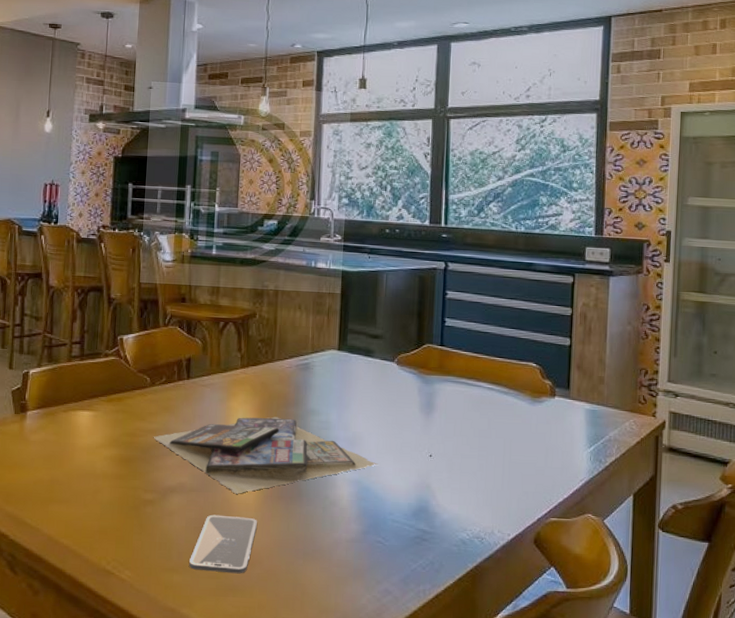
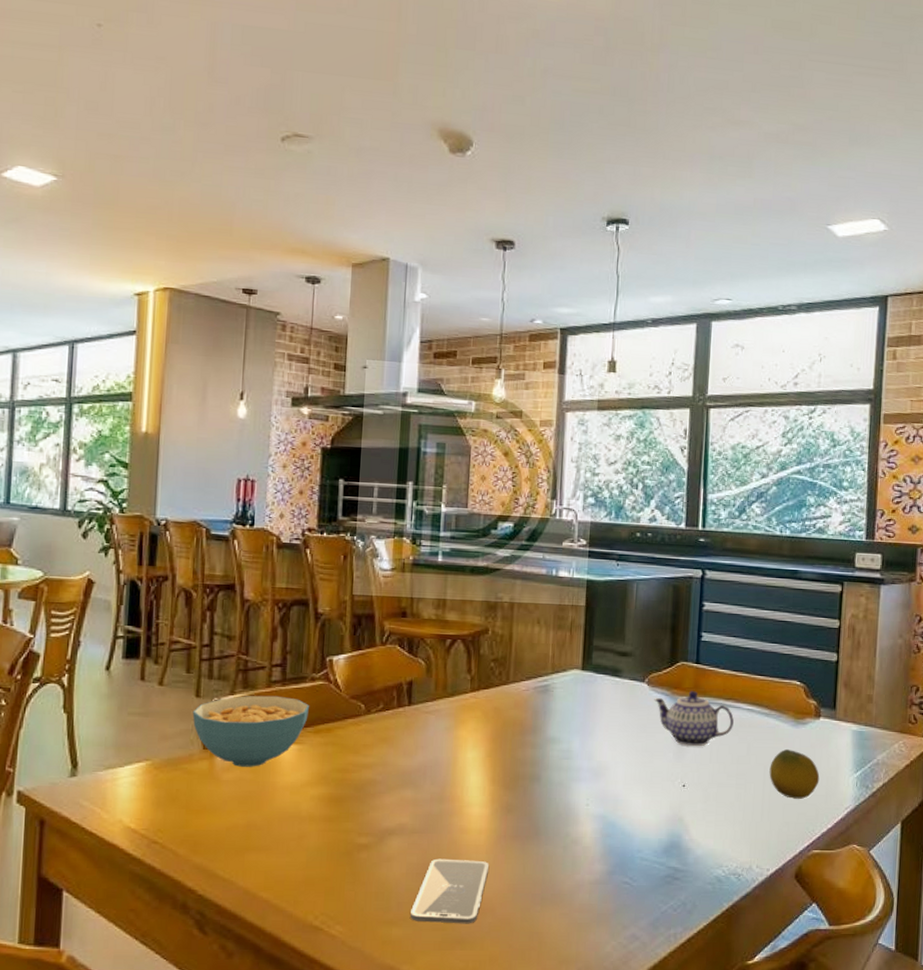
cereal bowl: none [6,368,103,430] -> present [192,695,309,767]
video game cases: present [153,416,378,494] -> none [368,746,626,835]
teapot: none [403,370,475,421] -> present [654,691,734,747]
fruit: none [509,425,556,471] -> present [769,749,820,799]

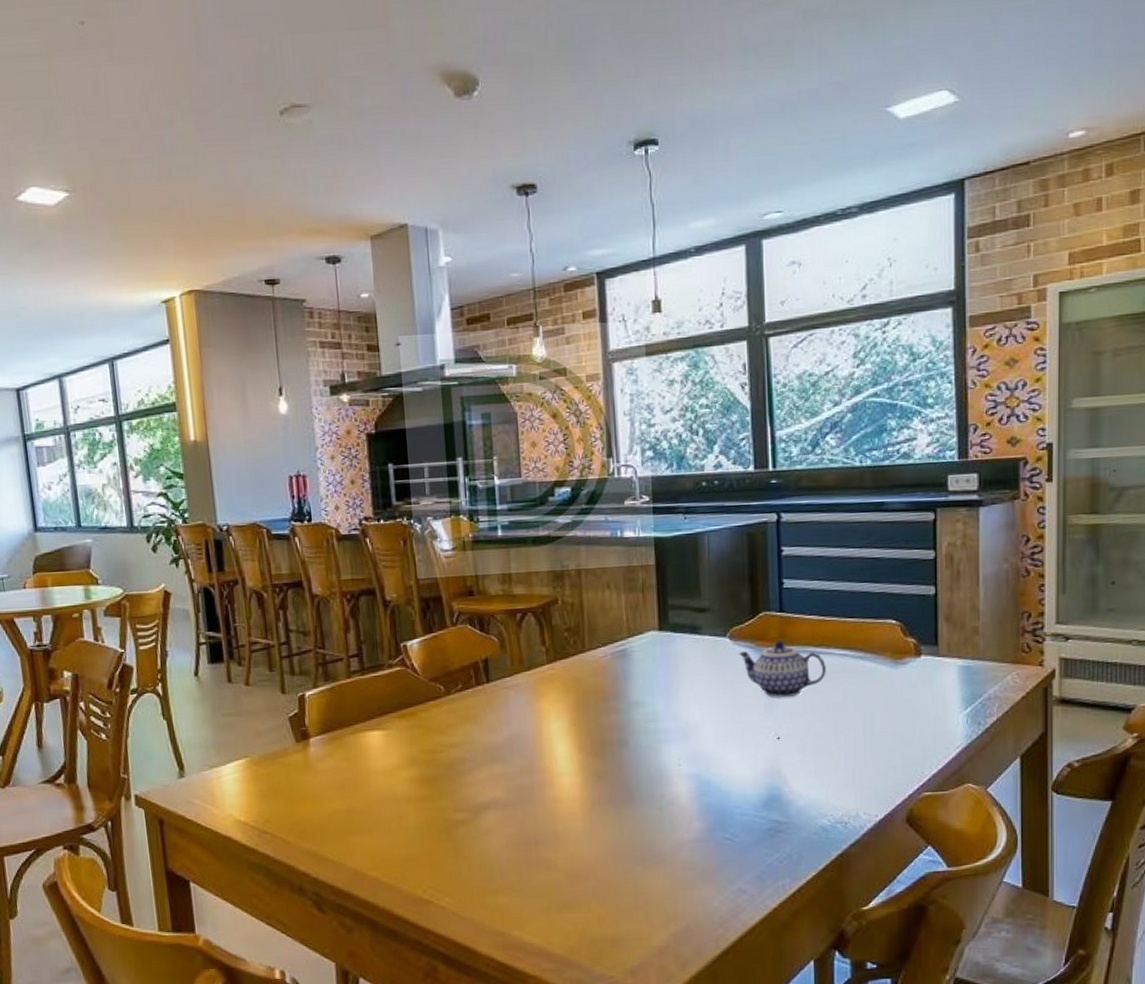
cereal bowl: present [192,695,309,767] -> none [281,685,391,756]
smartphone: present [410,858,490,924] -> none [515,827,587,889]
fruit: present [769,749,820,799] -> none [869,692,925,742]

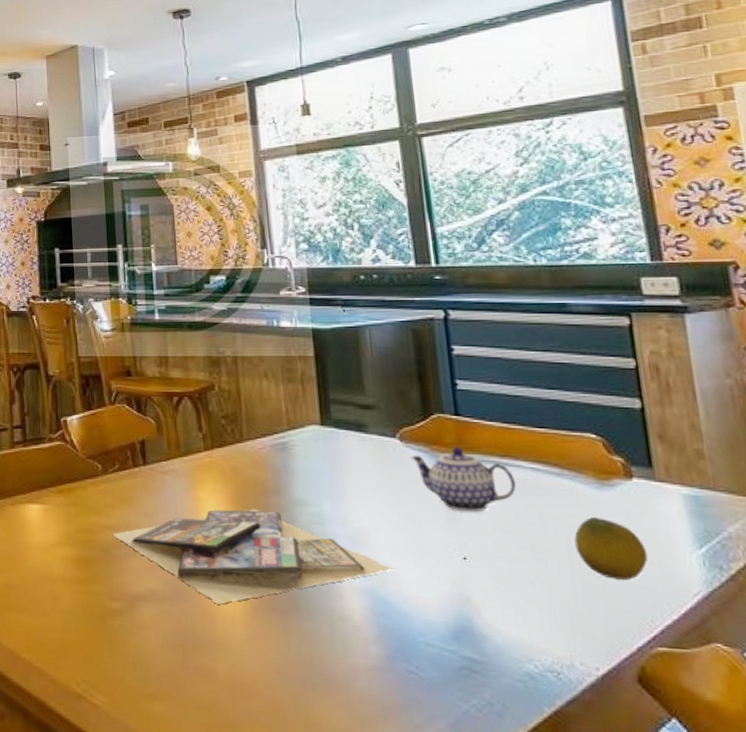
video game cases: none [456,713,718,804] -> present [112,509,394,605]
fruit: none [869,692,925,742] -> present [574,517,648,580]

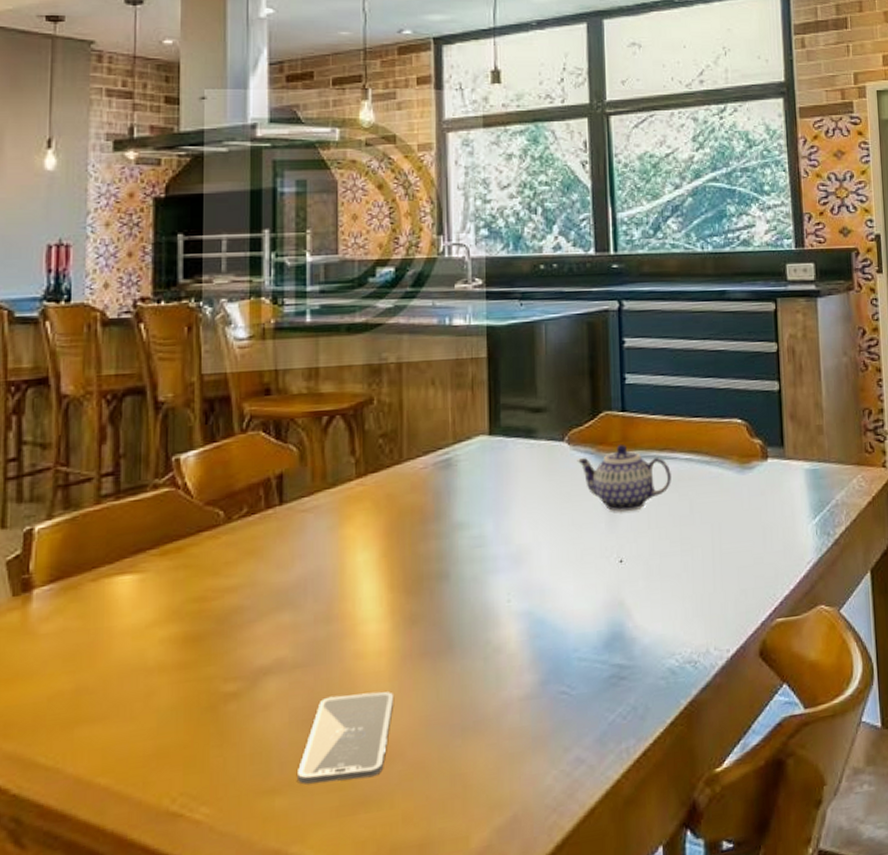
video game cases: present [112,509,394,605] -> none [233,539,554,661]
smartphone: none [172,629,250,706] -> present [298,691,394,784]
fruit: present [574,517,648,580] -> none [717,501,775,560]

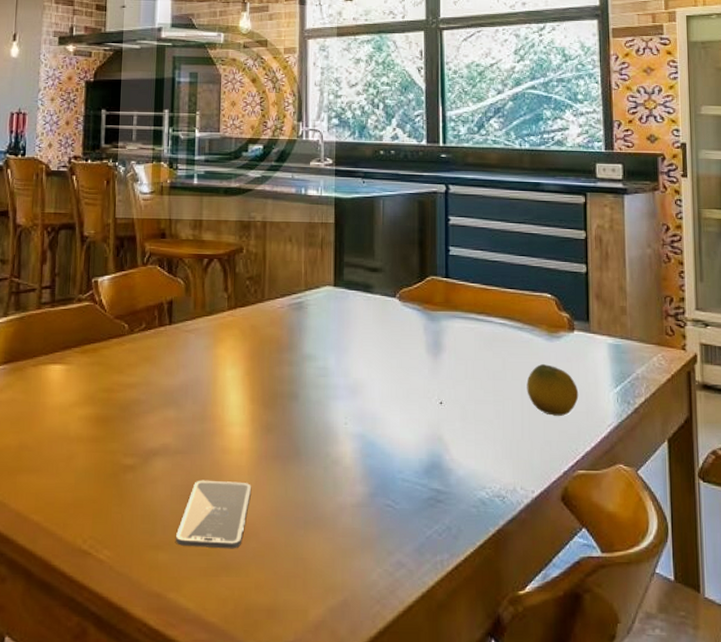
teapot: present [577,445,671,513] -> none [406,306,487,363]
fruit: none [717,501,775,560] -> present [527,364,579,416]

